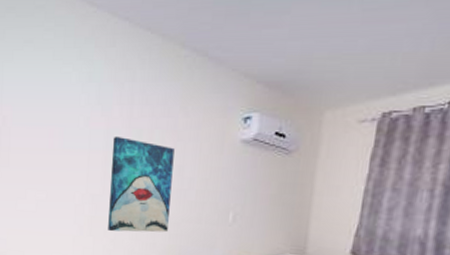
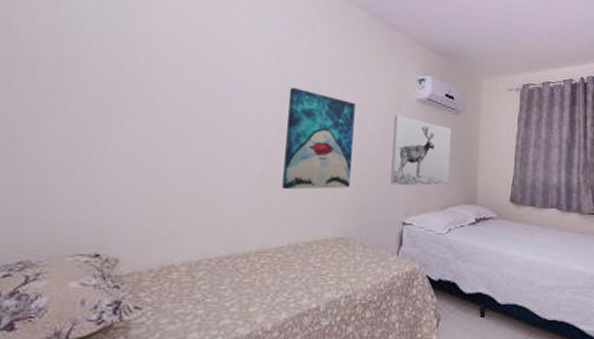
wall art: none [208,158,281,233] -> present [390,114,452,186]

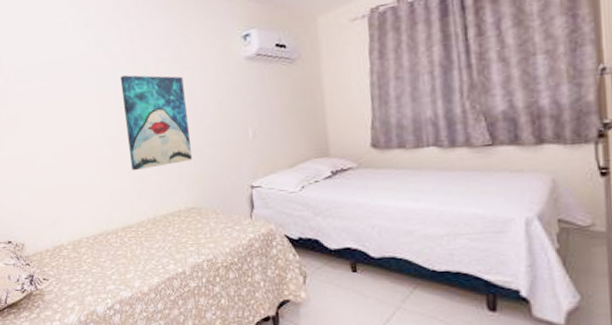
wall art: present [390,114,452,186] -> none [224,78,295,151]

